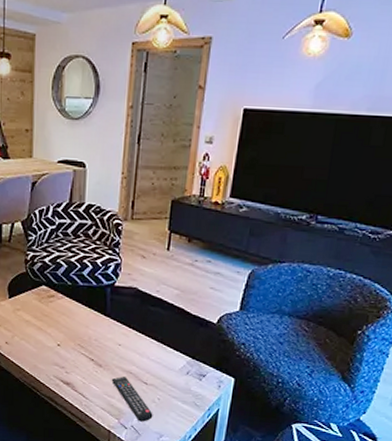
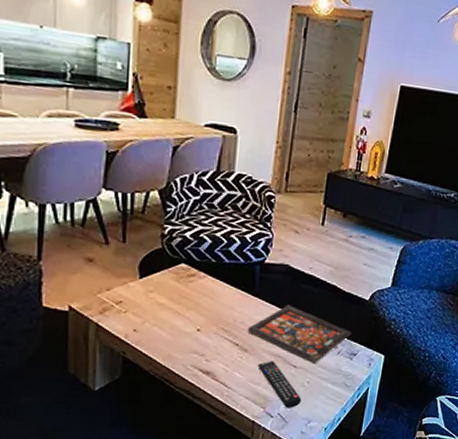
board game: none [101,325,200,382] -> present [247,305,352,363]

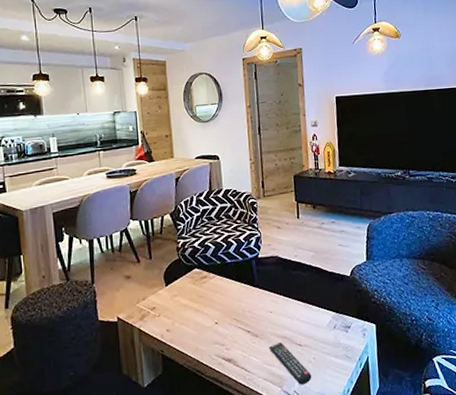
board game: present [247,305,352,363] -> none [255,290,342,340]

